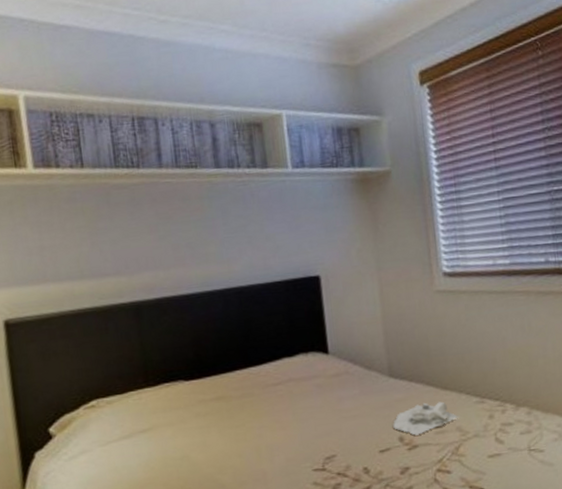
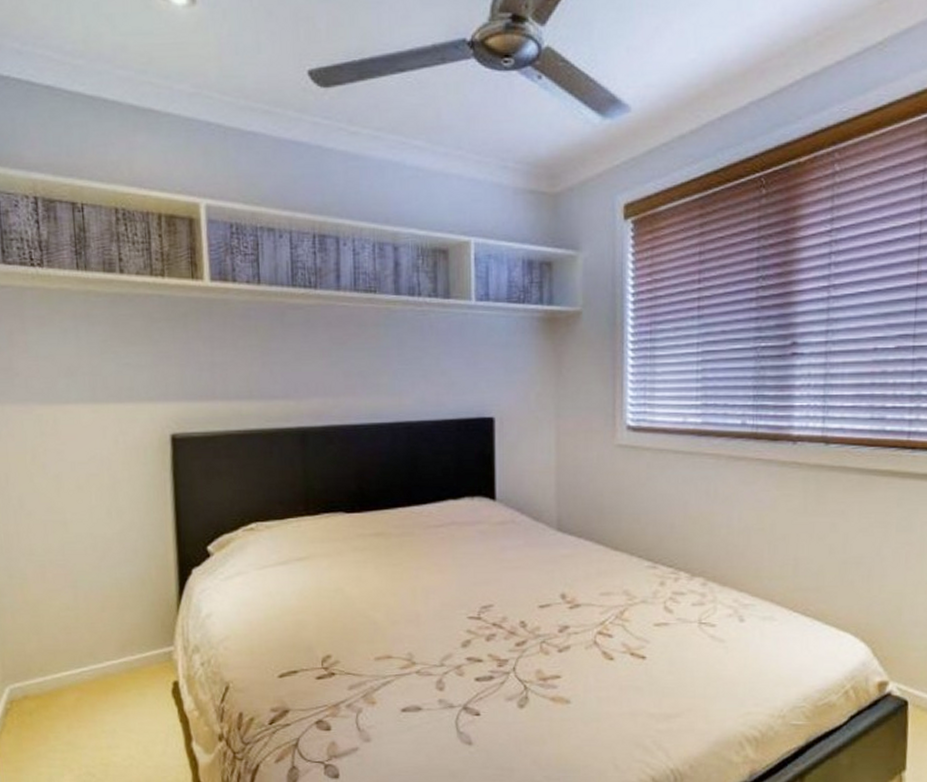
tissue: present [392,401,459,436] -> none [555,561,628,594]

